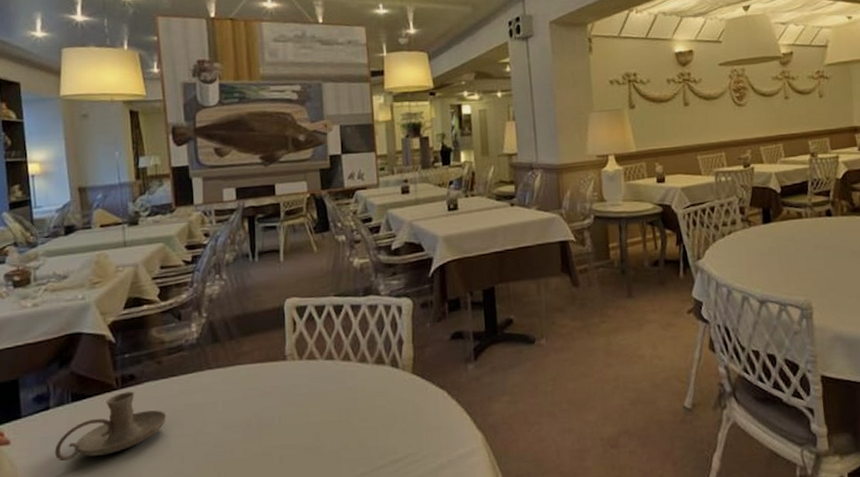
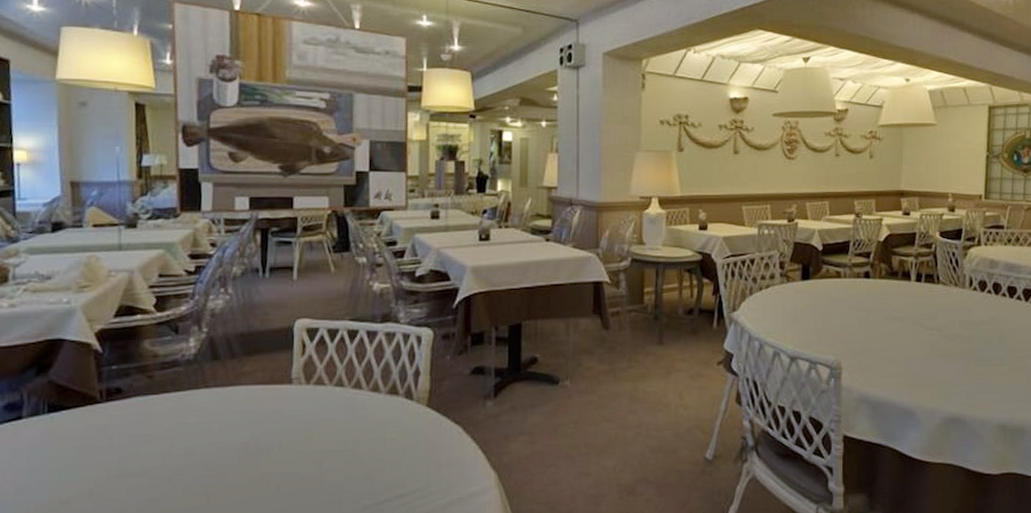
candle holder: present [54,391,167,461] -> none [24,406,155,476]

